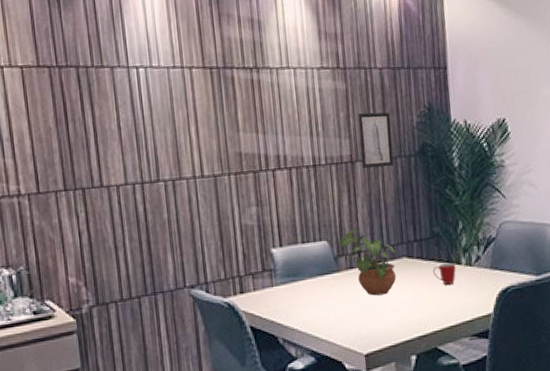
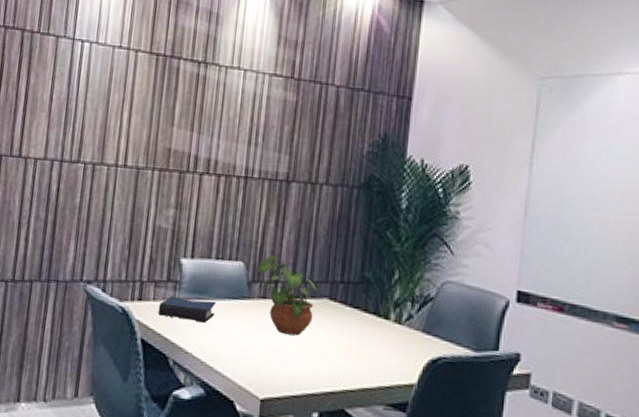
hardback book: none [259,280,311,303] -> present [158,296,216,323]
wall art: present [358,112,394,169] -> none [298,130,340,194]
mug: present [432,263,456,285] -> none [355,315,382,340]

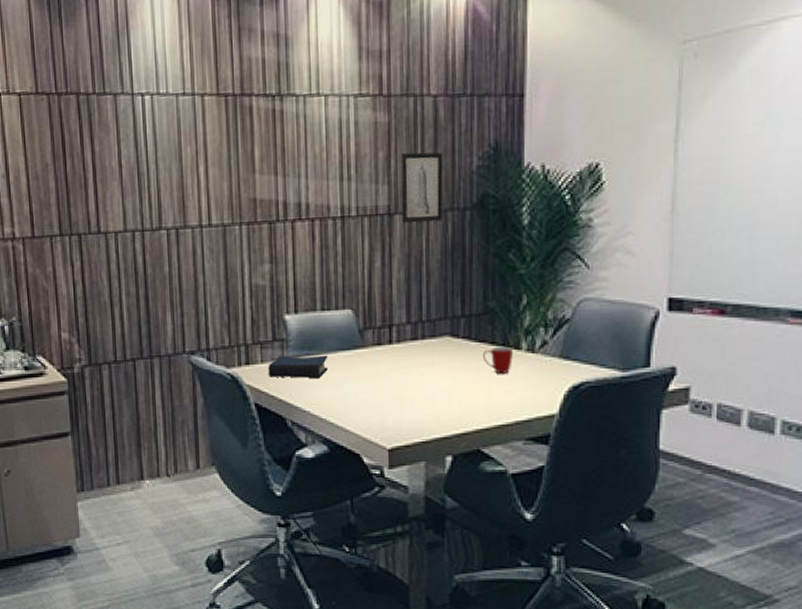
potted plant: present [256,255,318,336] -> none [366,297,437,380]
wall art: none [298,130,340,194] -> present [401,152,443,223]
mug: none [355,315,382,340] -> present [482,347,513,374]

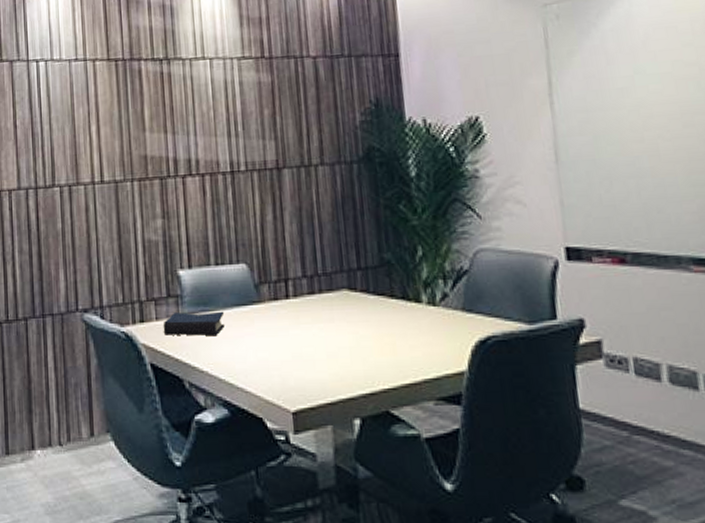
wall art: present [401,152,443,223] -> none [286,109,331,177]
mug: present [482,347,513,374] -> none [382,300,414,328]

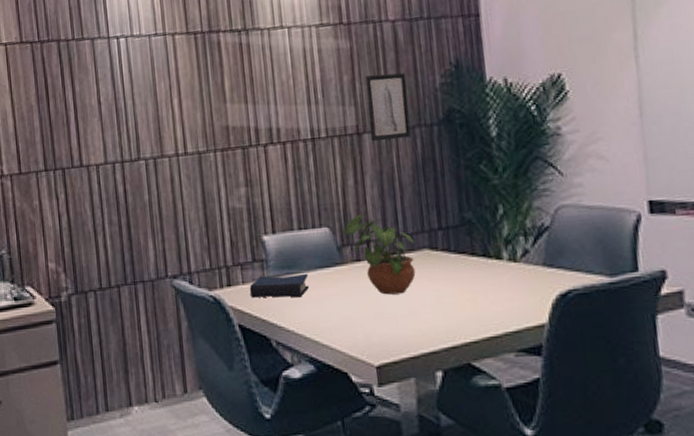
potted plant: none [261,251,334,336] -> present [343,214,416,295]
wall art: none [286,109,331,177] -> present [365,72,412,142]

